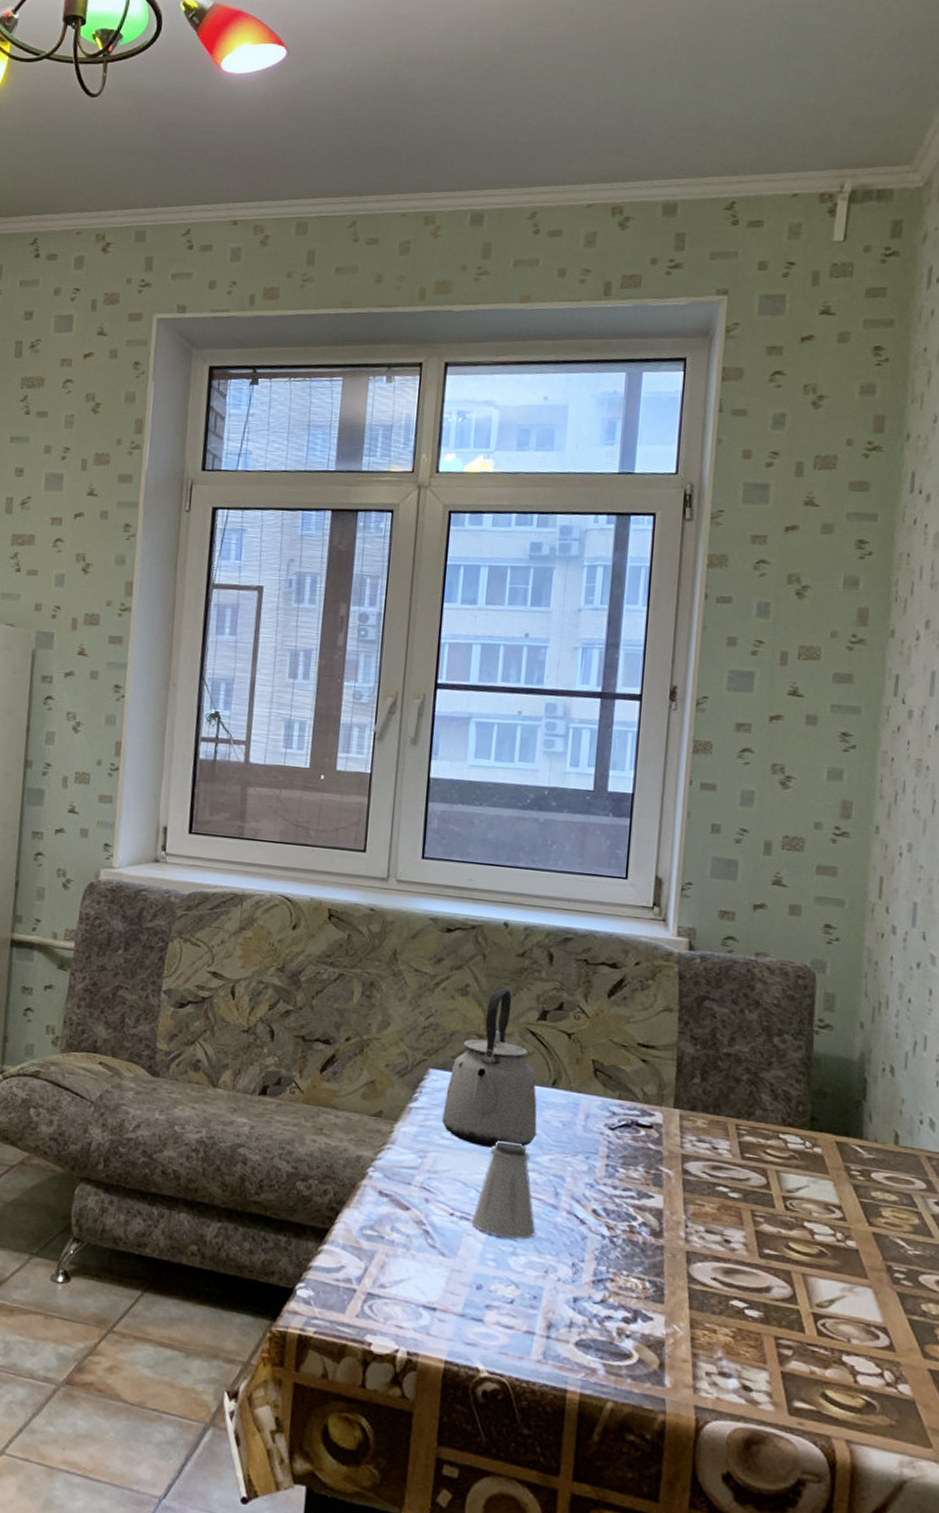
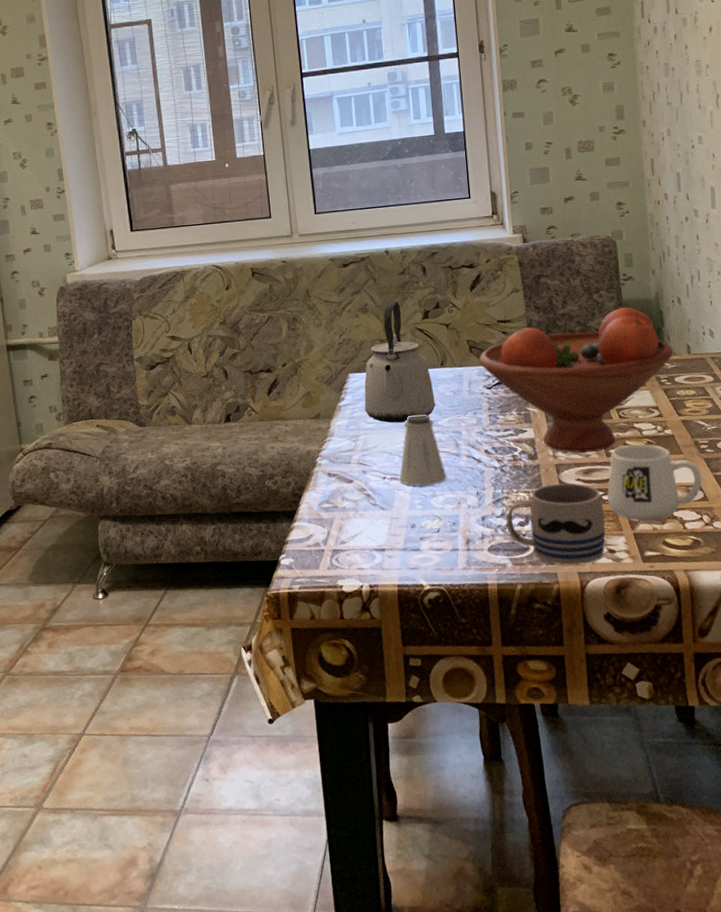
fruit bowl: none [604,1060,875,1248] -> present [478,307,674,453]
mug: none [605,1275,745,1398] -> present [506,483,606,566]
mug: none [752,1247,891,1362] -> present [607,444,702,521]

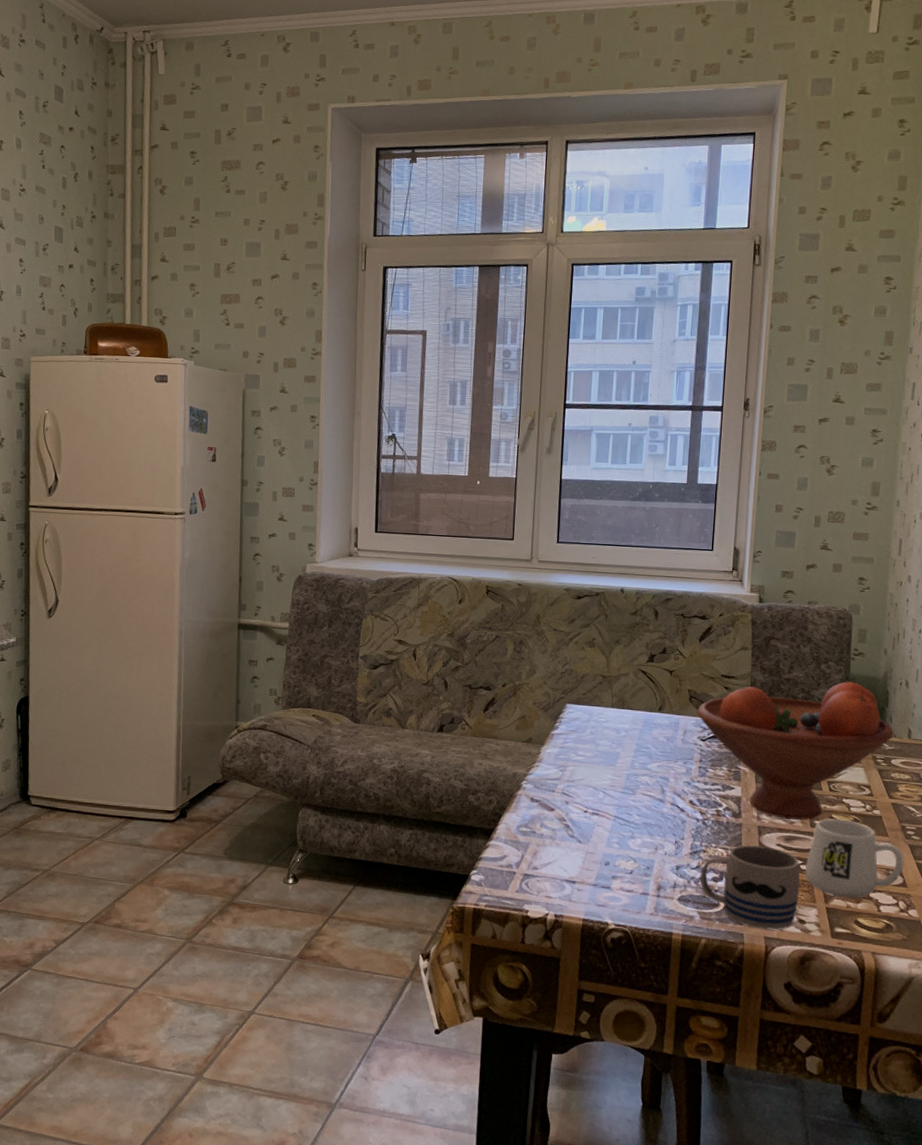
kettle: present [364,301,435,423] -> none [577,640,648,760]
saltshaker: present [399,414,447,486] -> none [600,754,648,827]

